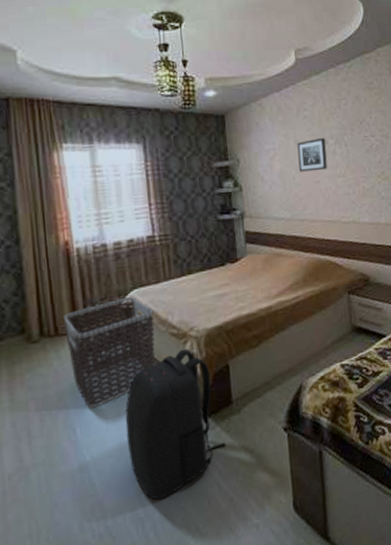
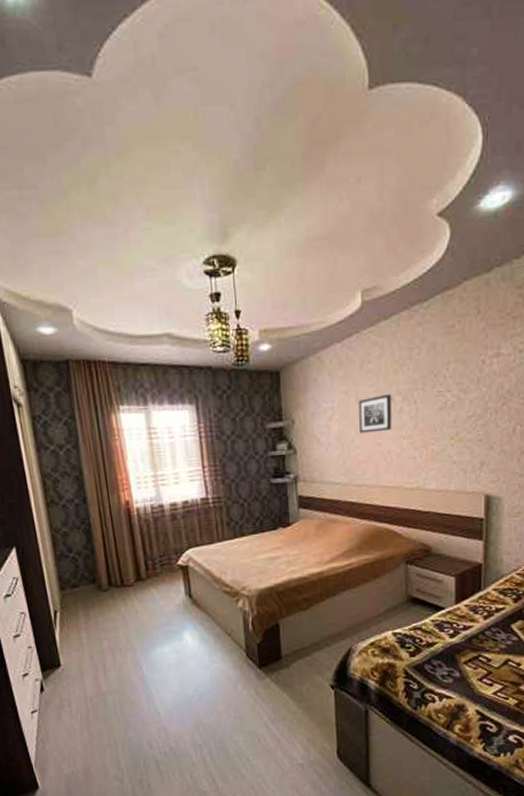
clothes hamper: present [62,296,155,409] -> none [127,555,210,651]
backpack: present [125,348,226,501] -> none [184,606,275,733]

